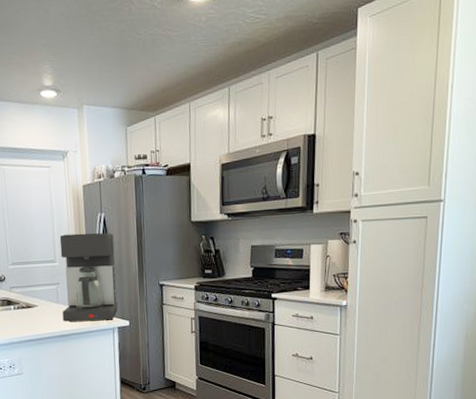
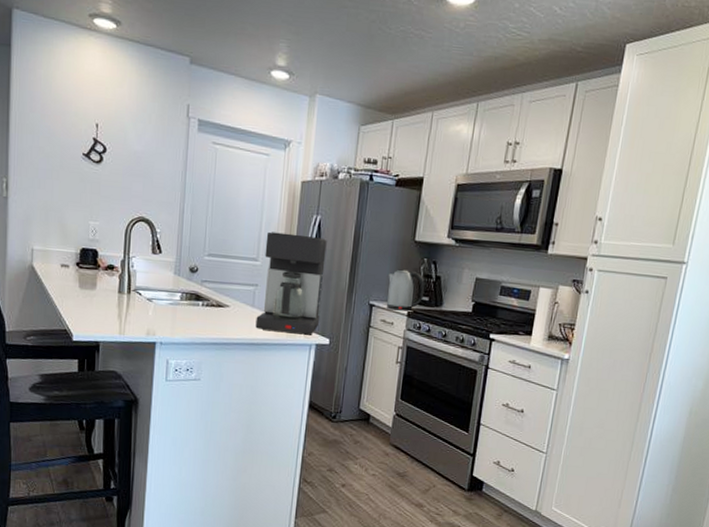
kettle: none [173,248,207,286] -> present [387,269,425,311]

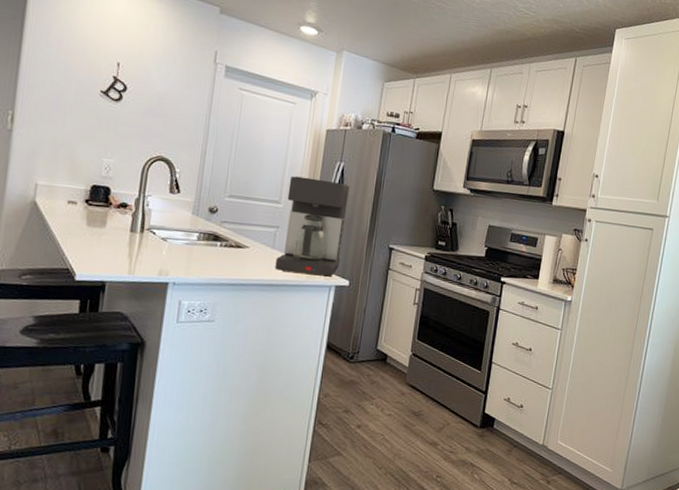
kettle: present [387,269,425,311] -> none [406,215,442,255]

